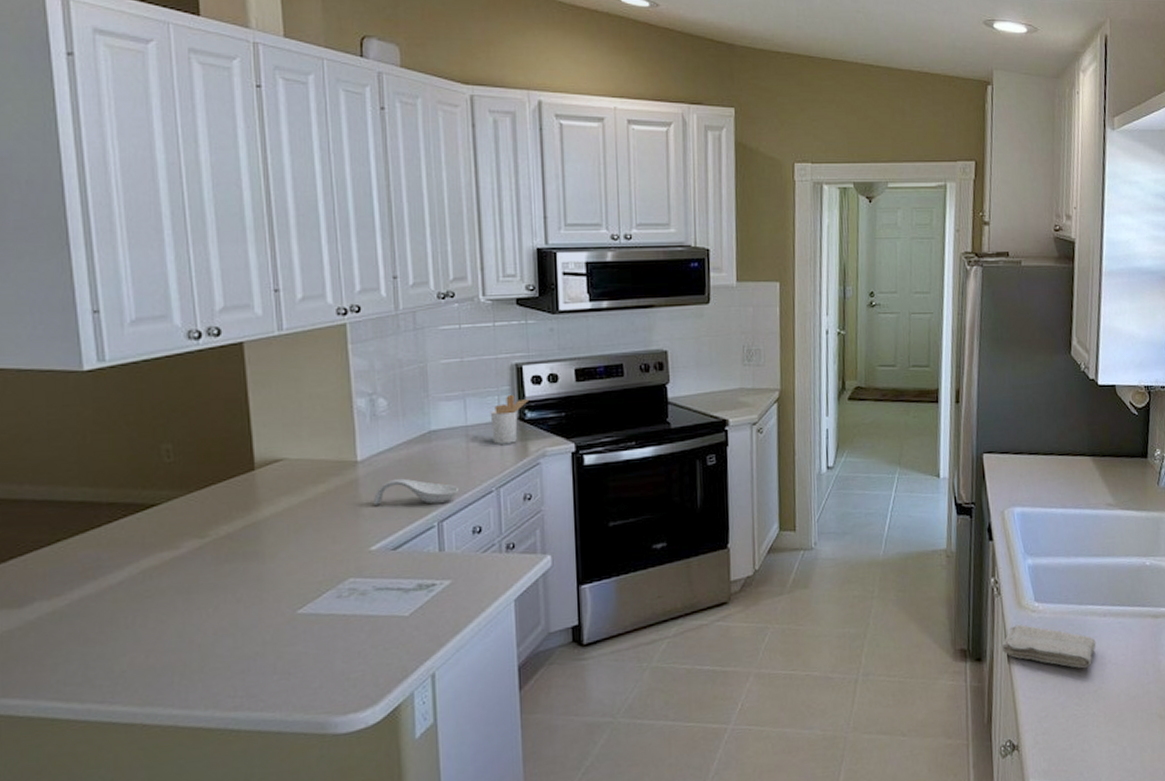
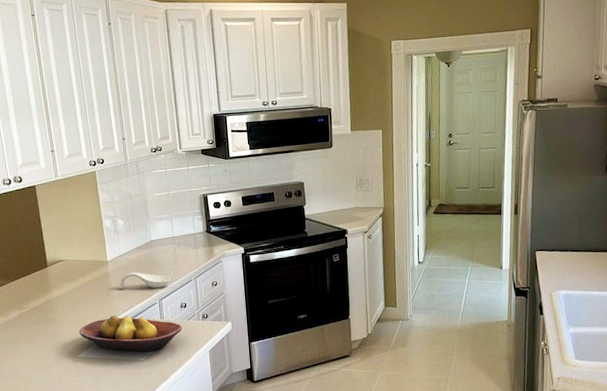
fruit bowl: none [301,546,474,603] -> present [79,315,183,352]
utensil holder: present [490,394,530,444] -> none [188,215,213,249]

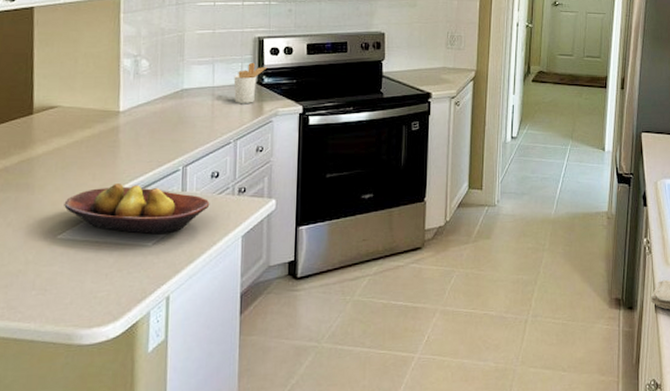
spoon rest: present [119,271,171,289] -> none [131,128,203,151]
utensil holder: none [188,215,213,249] -> present [233,62,268,103]

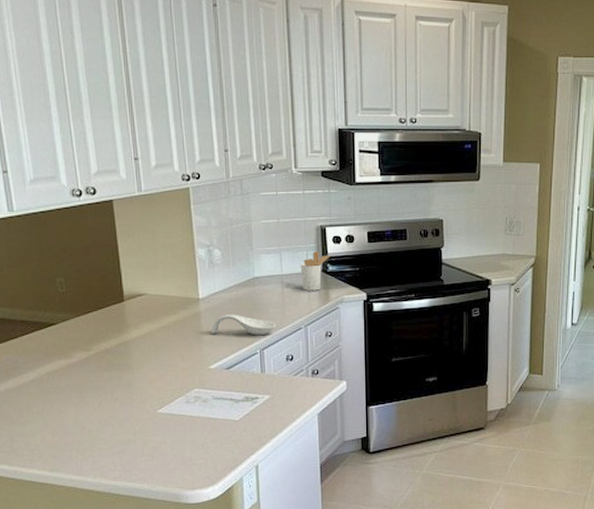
fruit bowl: present [64,184,210,234] -> none [160,365,287,410]
spoon rest: none [131,128,203,151] -> present [212,314,277,336]

